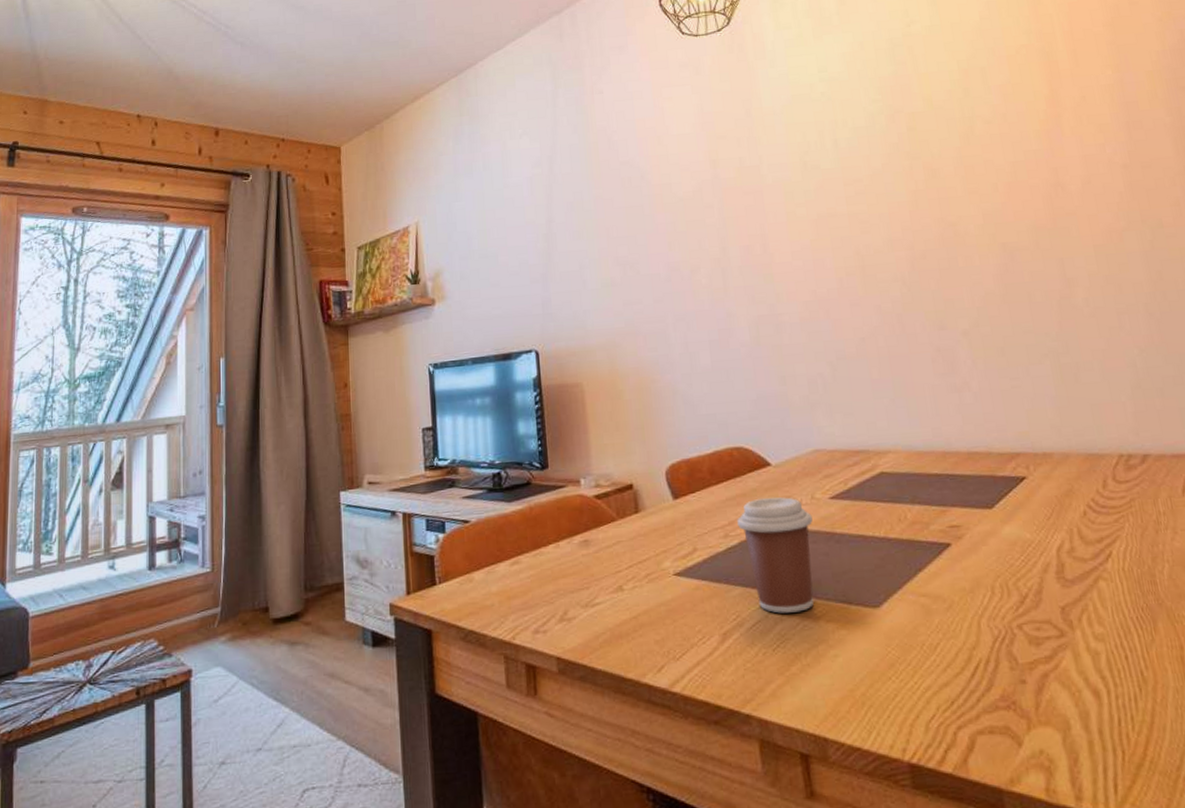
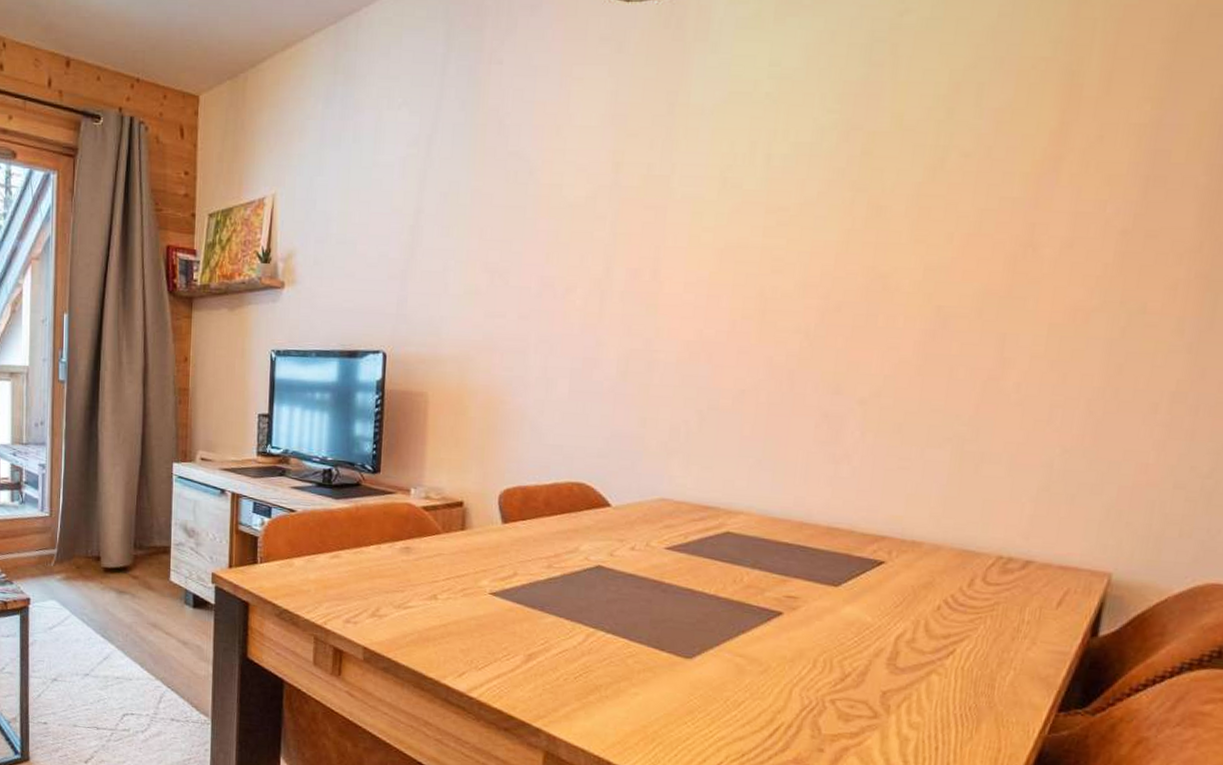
coffee cup: present [737,497,815,614] -> none [563,537,643,649]

